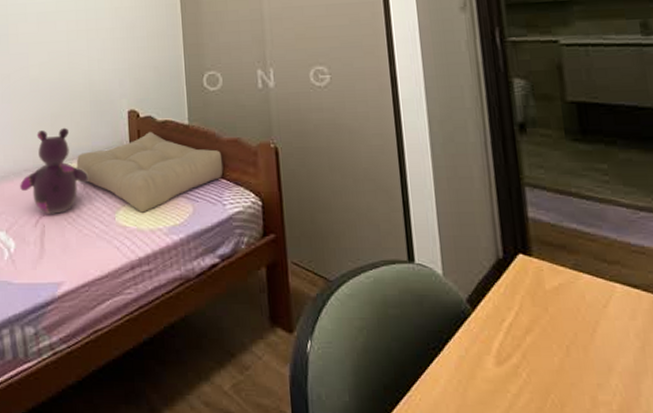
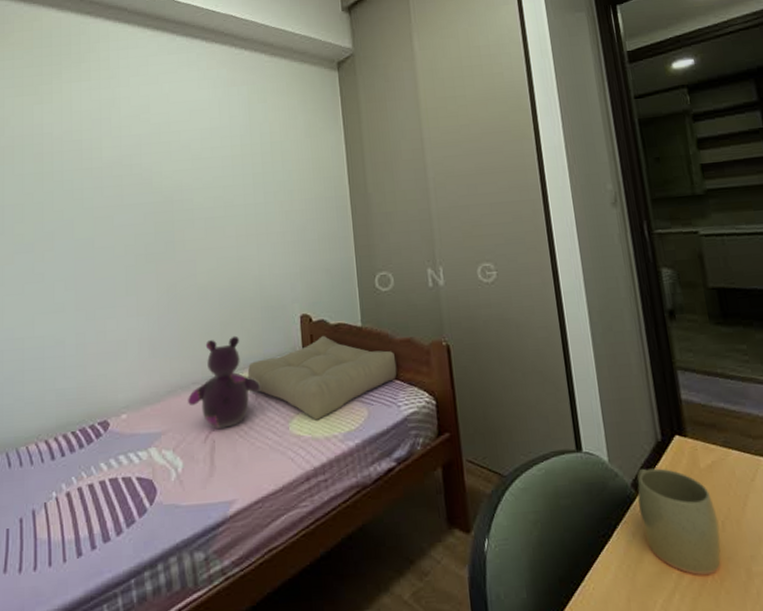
mug: none [473,286,564,398] -> present [636,468,721,575]

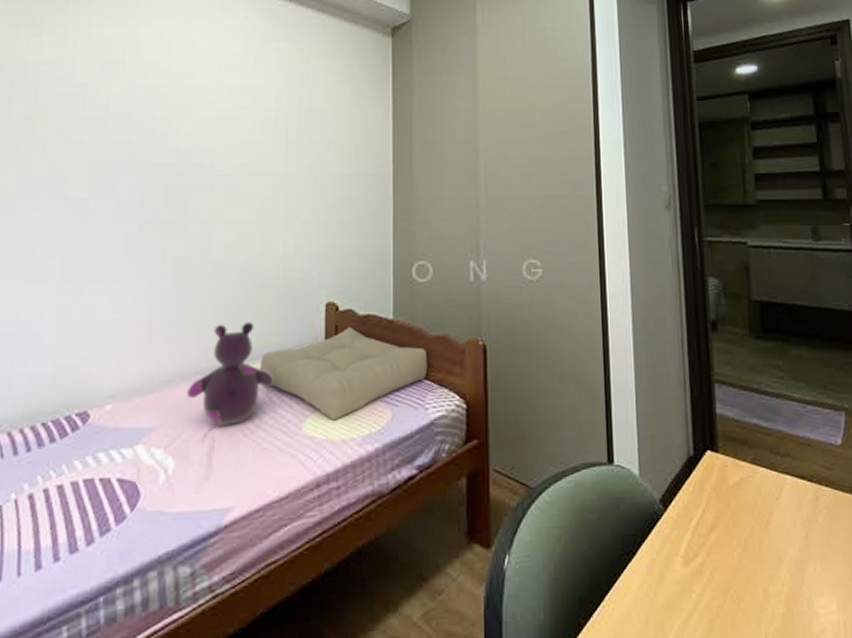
mug: present [636,468,721,575] -> none [665,484,742,595]

